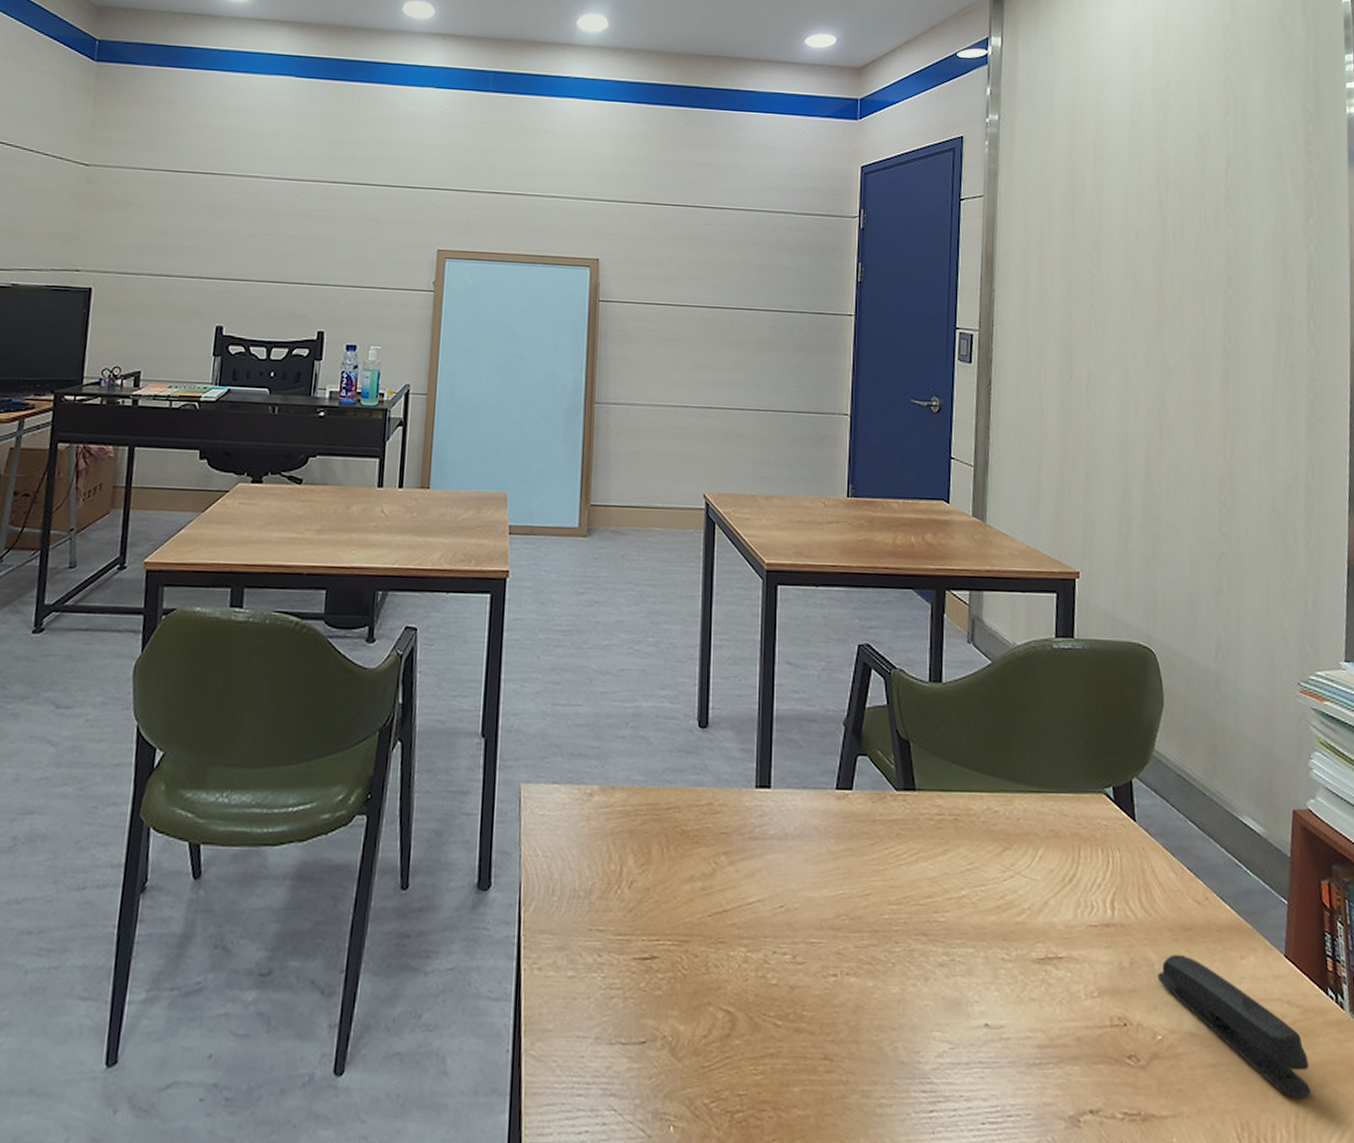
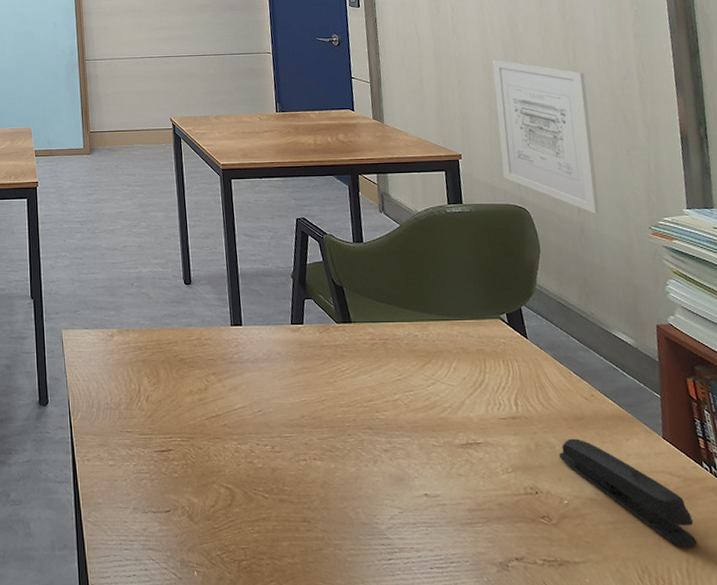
wall art: none [1128,448,1243,661] -> present [492,59,600,214]

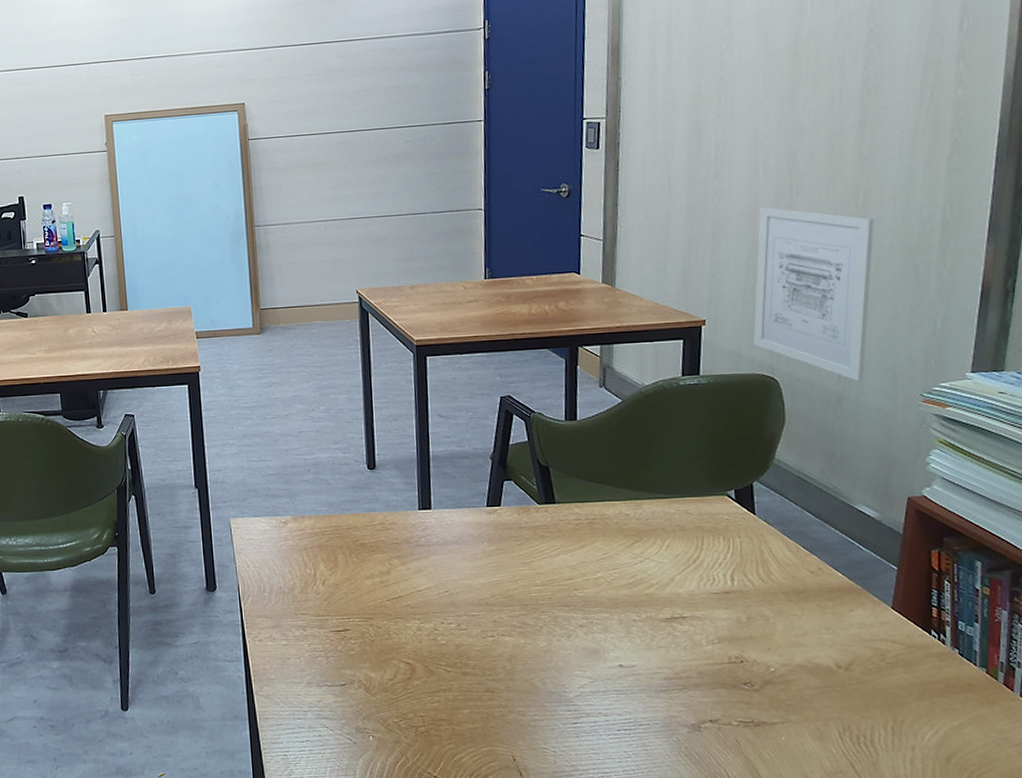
stapler: present [558,438,697,548] -> none [771,610,909,709]

